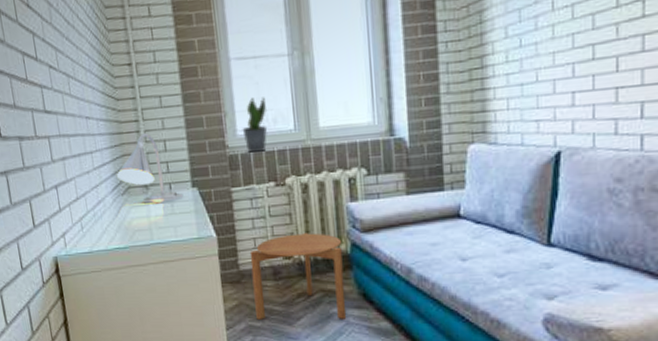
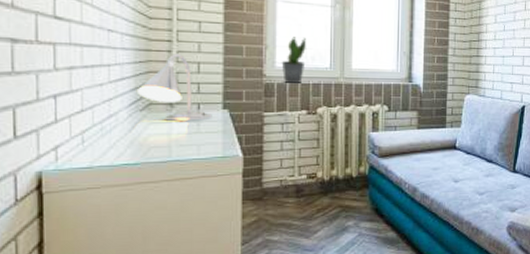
side table: present [249,233,347,320] -> none [275,156,361,234]

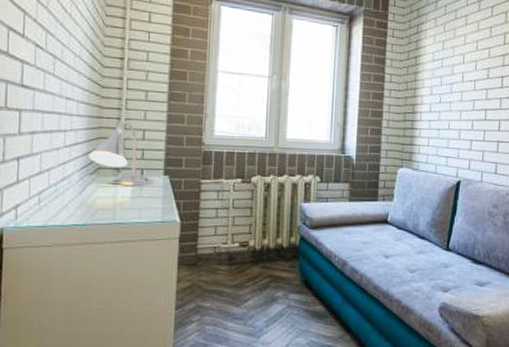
potted plant: present [281,37,306,83] -> none [219,106,244,152]

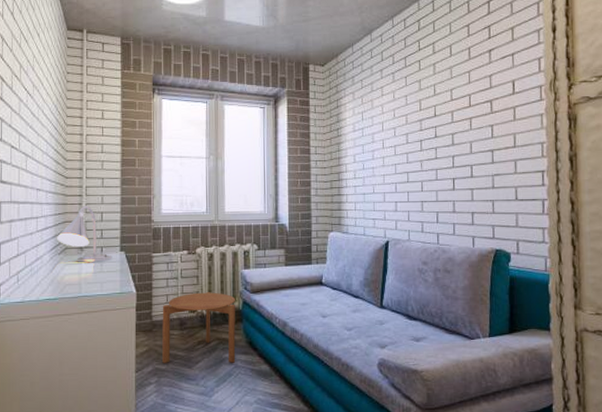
side table: none [207,225,292,302] -> present [162,292,236,363]

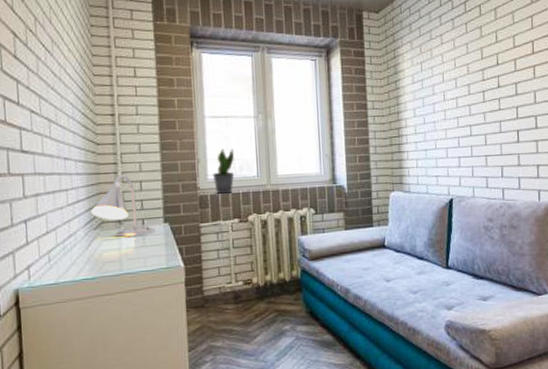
side table: present [162,292,236,363] -> none [214,261,297,340]
potted plant: none [166,186,186,227] -> present [212,149,235,194]

